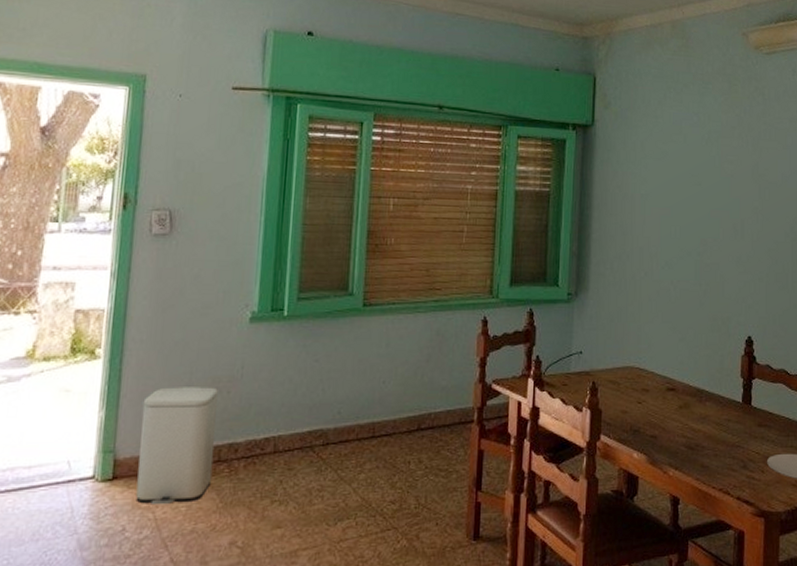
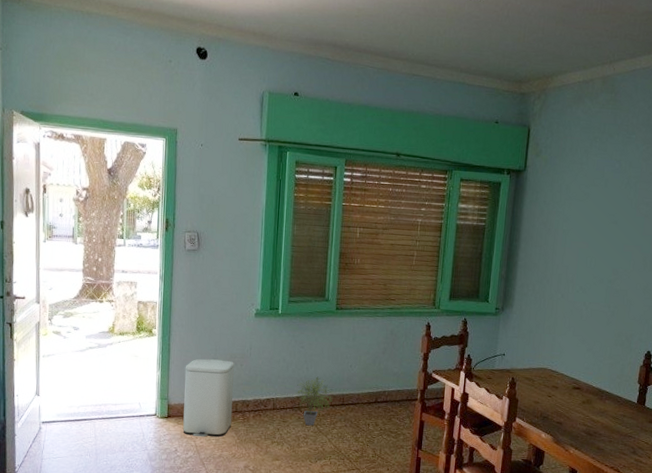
potted plant: none [308,400,360,472] -> present [297,376,334,426]

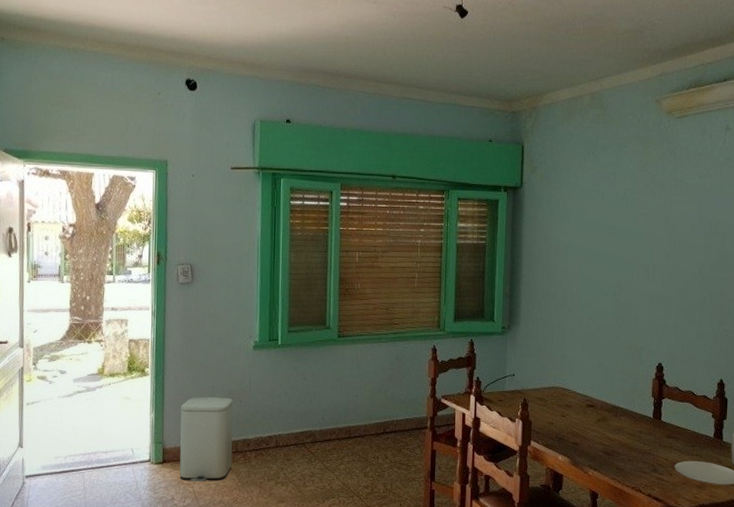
potted plant: present [297,376,334,426] -> none [300,409,339,463]

